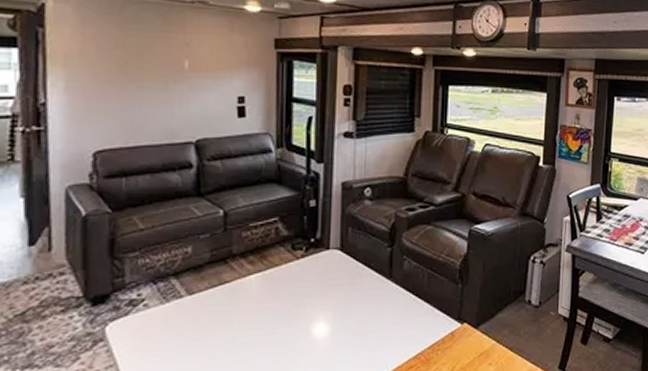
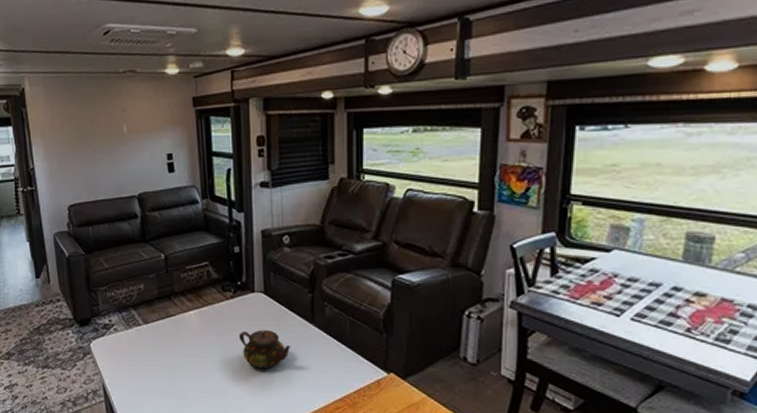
teapot: none [307,289,365,334] -> present [238,329,290,369]

